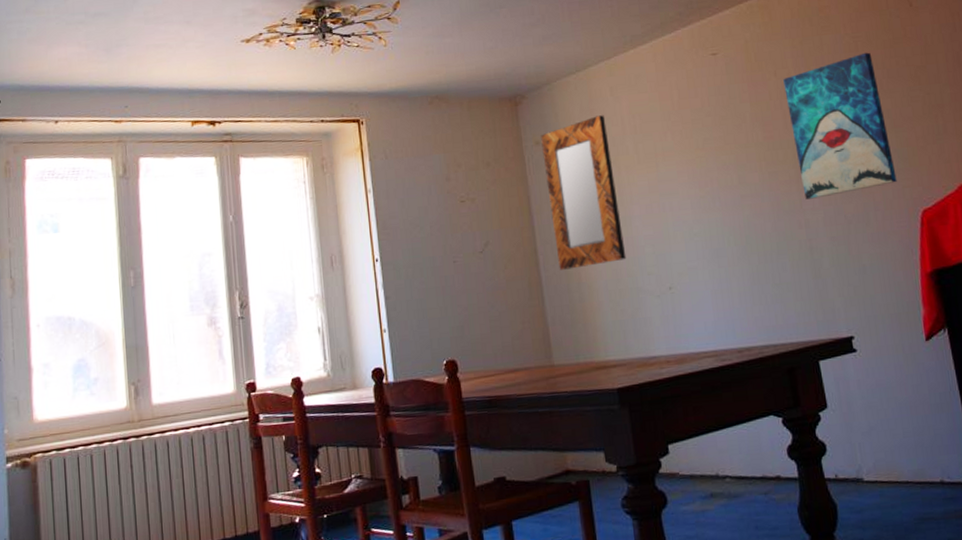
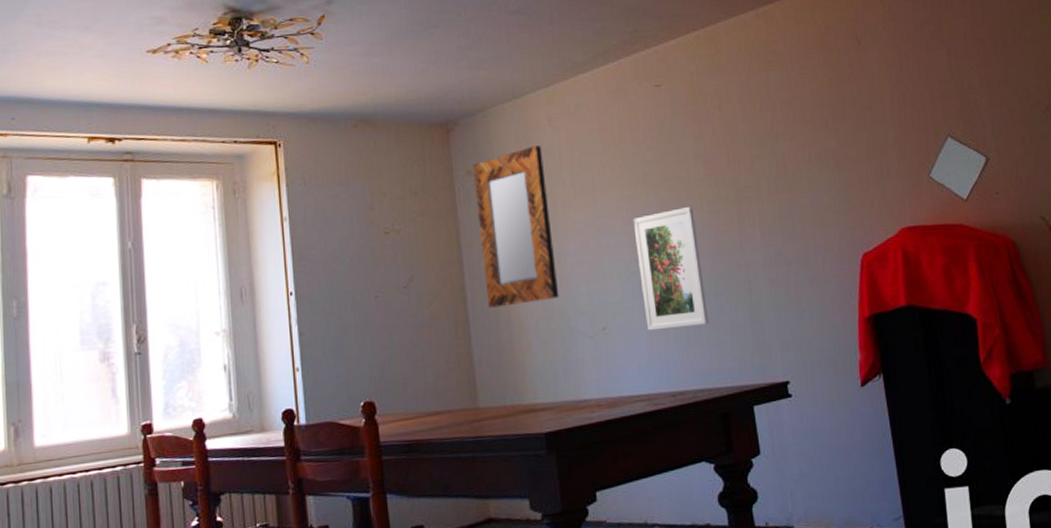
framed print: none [694,168,772,290] -> present [633,206,709,331]
wall art: present [783,52,897,200] -> none [728,90,839,240]

